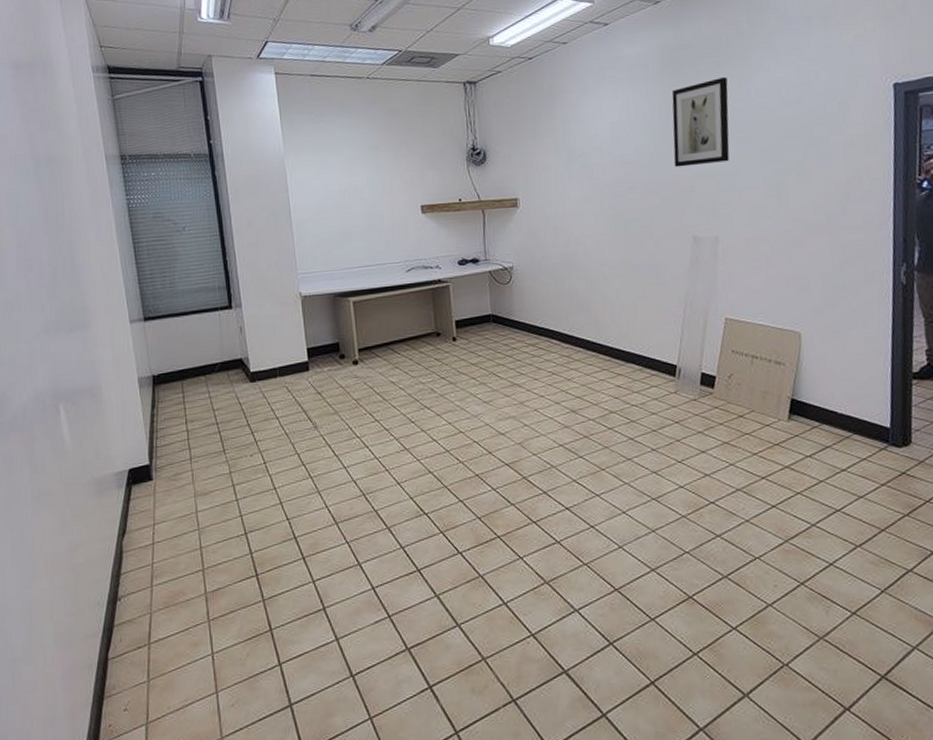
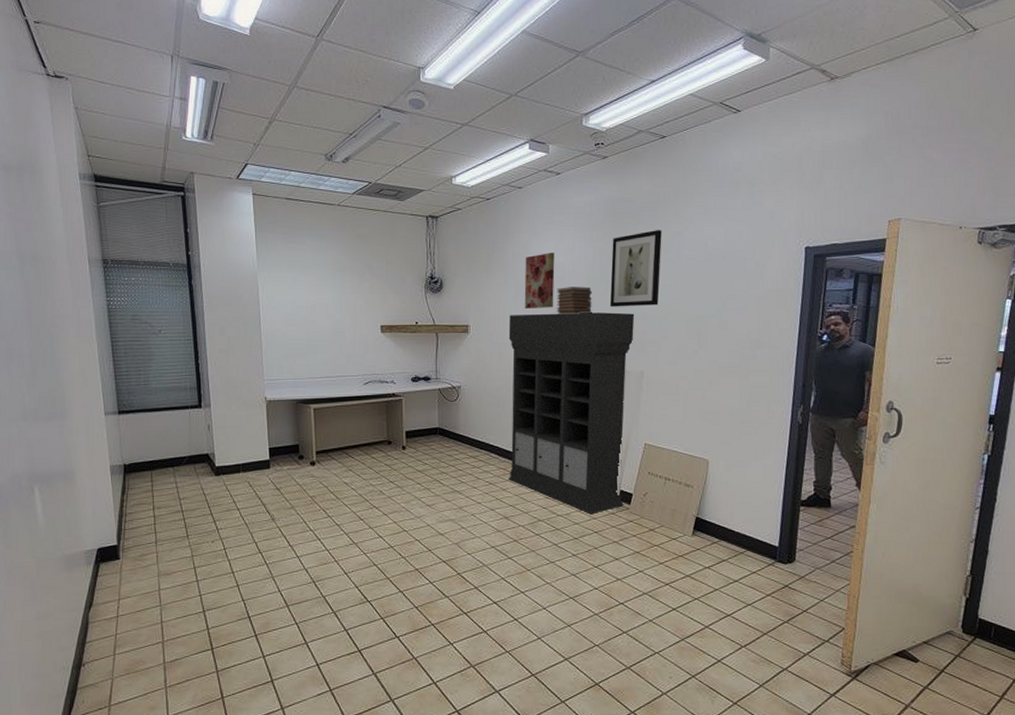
shelving unit: none [562,172,707,402] -> present [508,312,635,514]
wall art: none [575,111,611,176] -> present [524,252,555,308]
book stack: none [613,146,655,179] -> present [556,287,593,314]

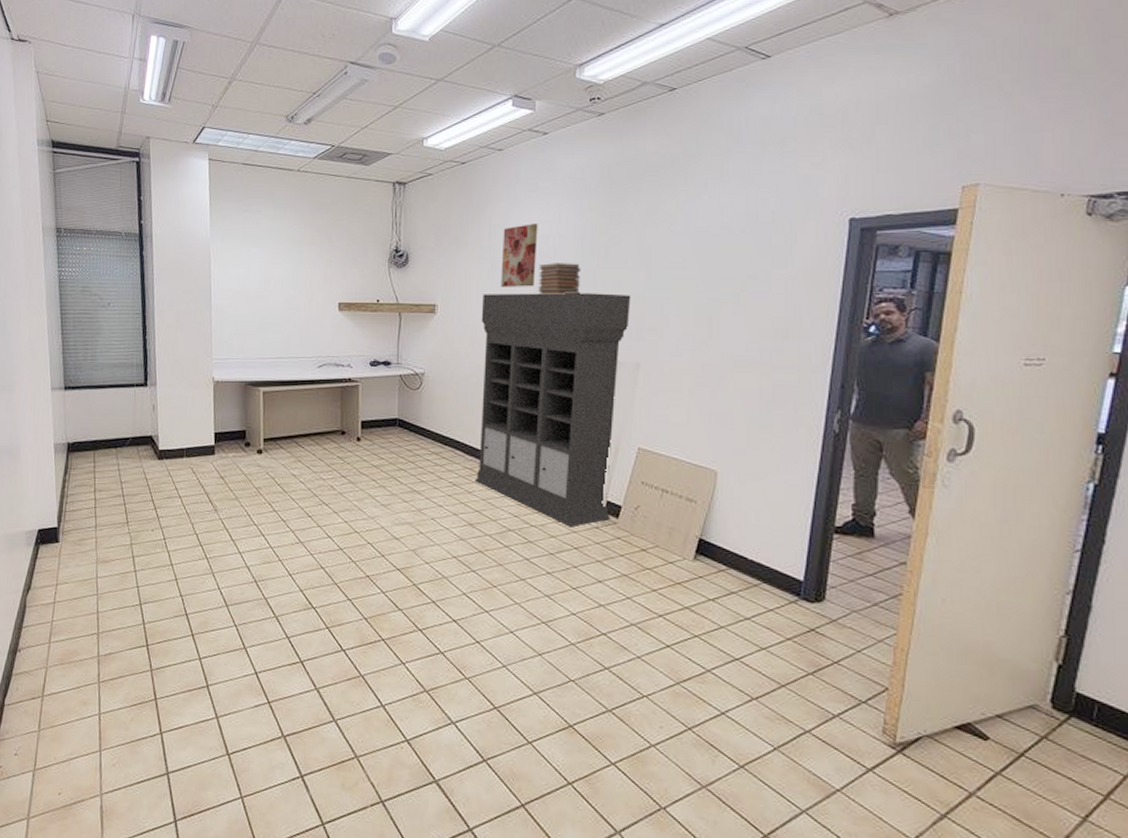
wall art: present [609,229,662,307] -> none [601,196,667,287]

